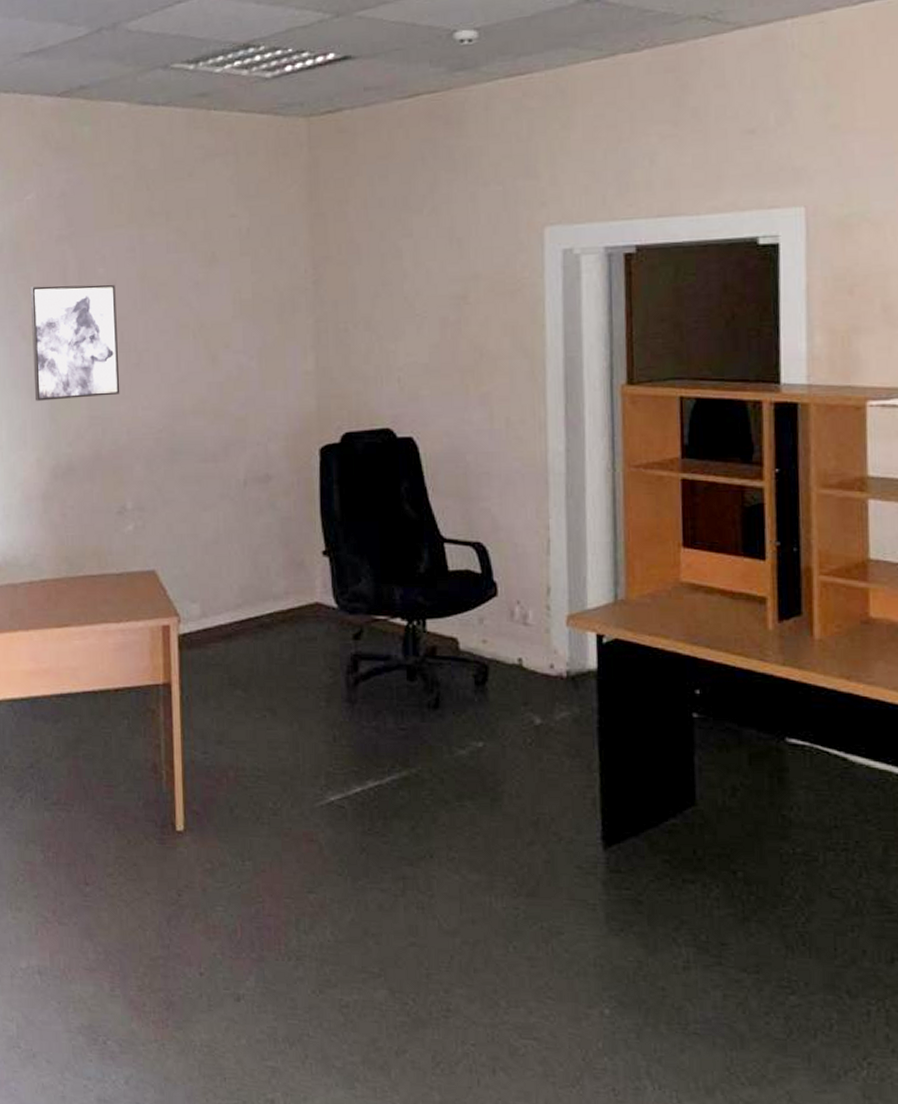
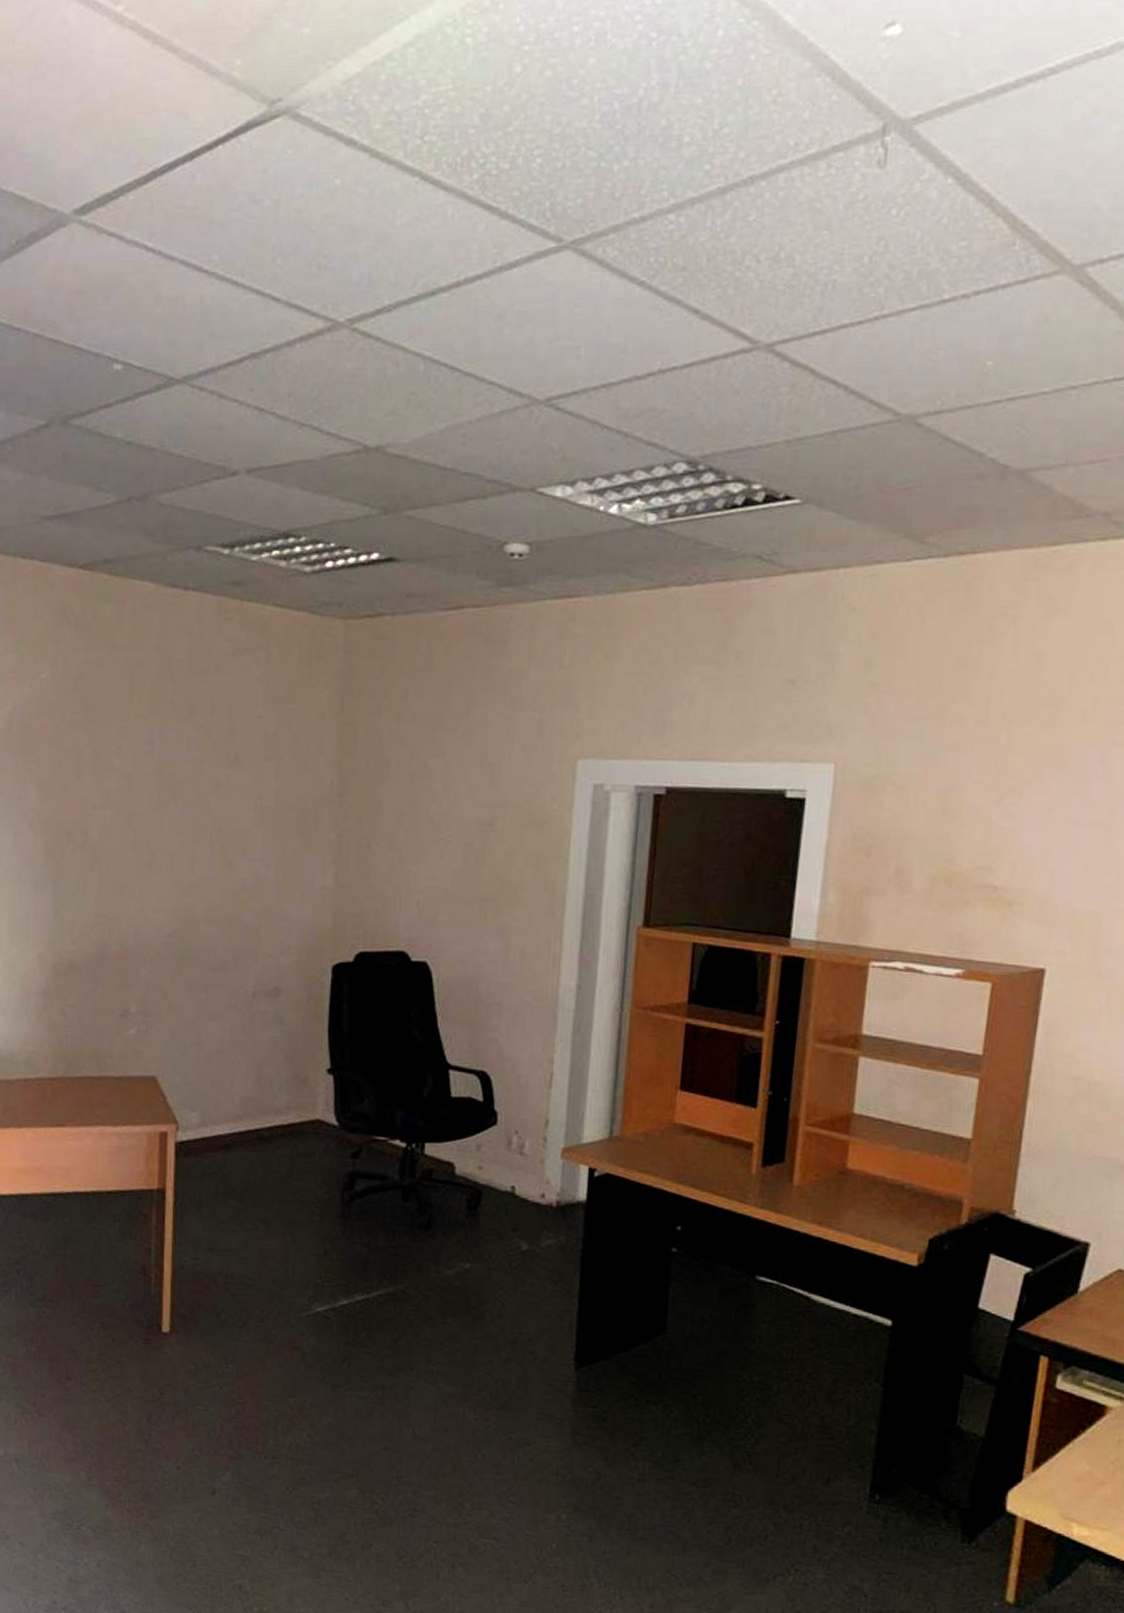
wall art: present [29,284,120,401] -> none [39,772,131,895]

